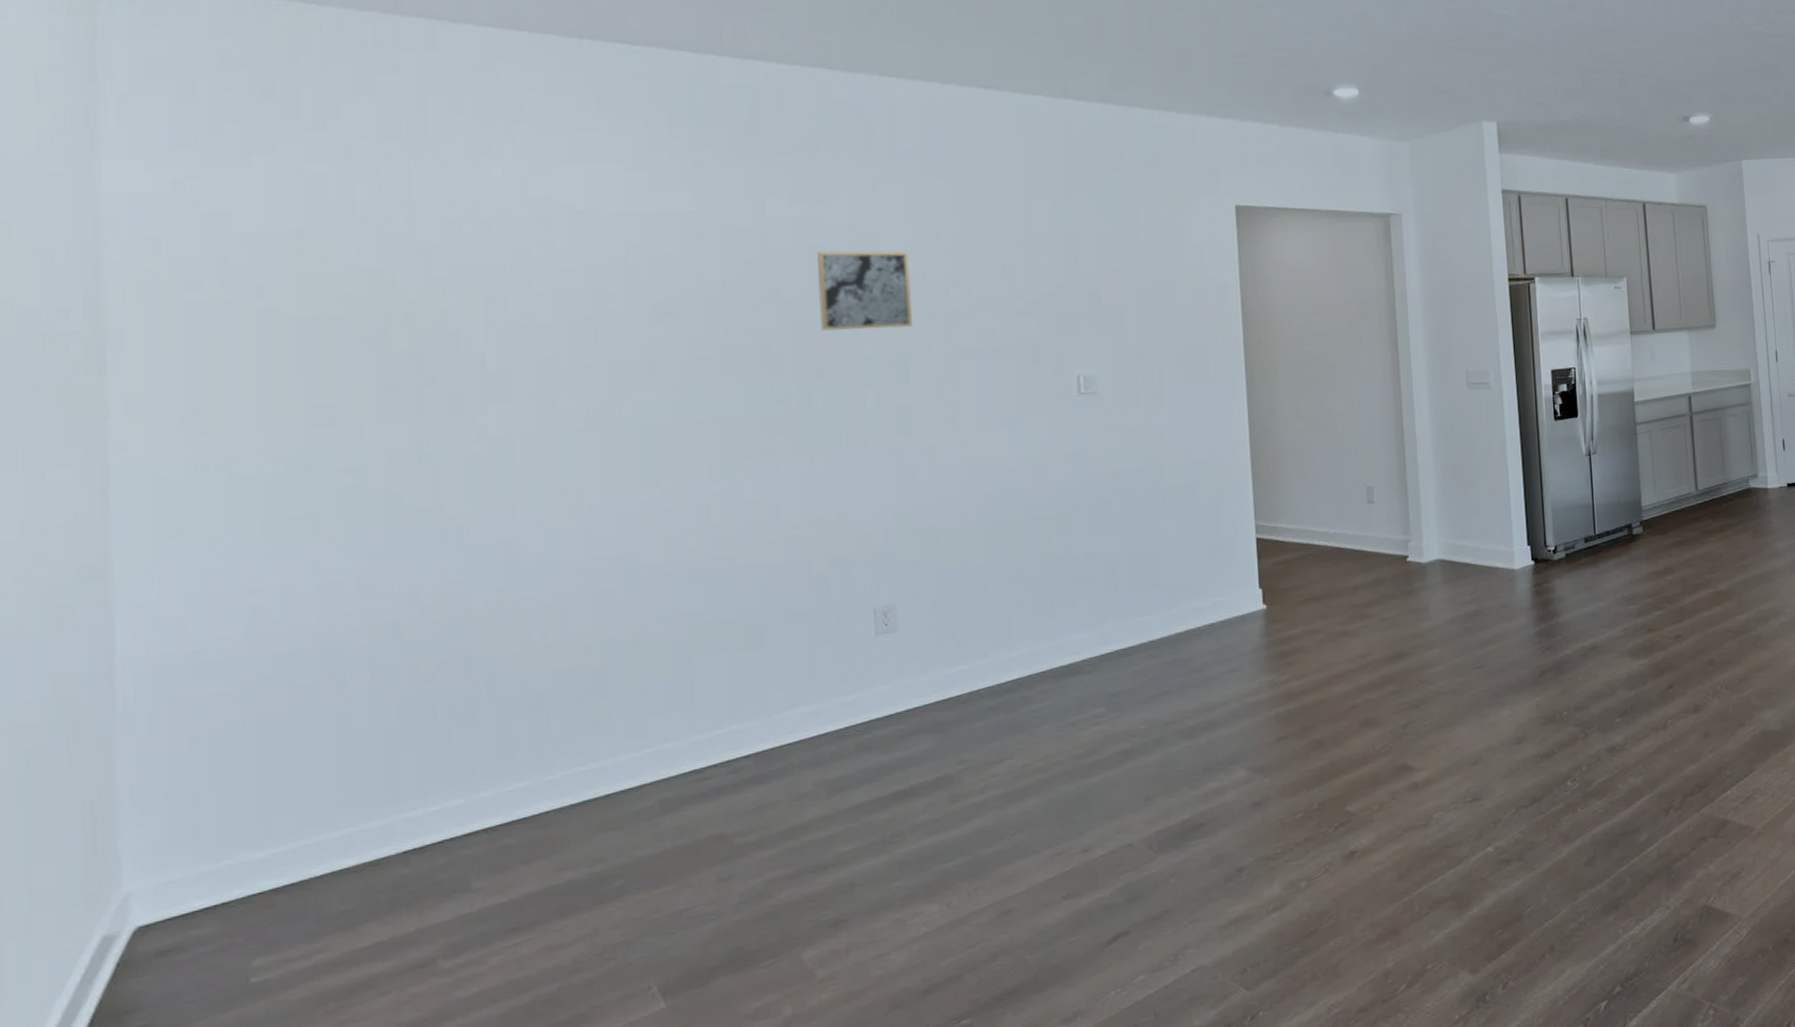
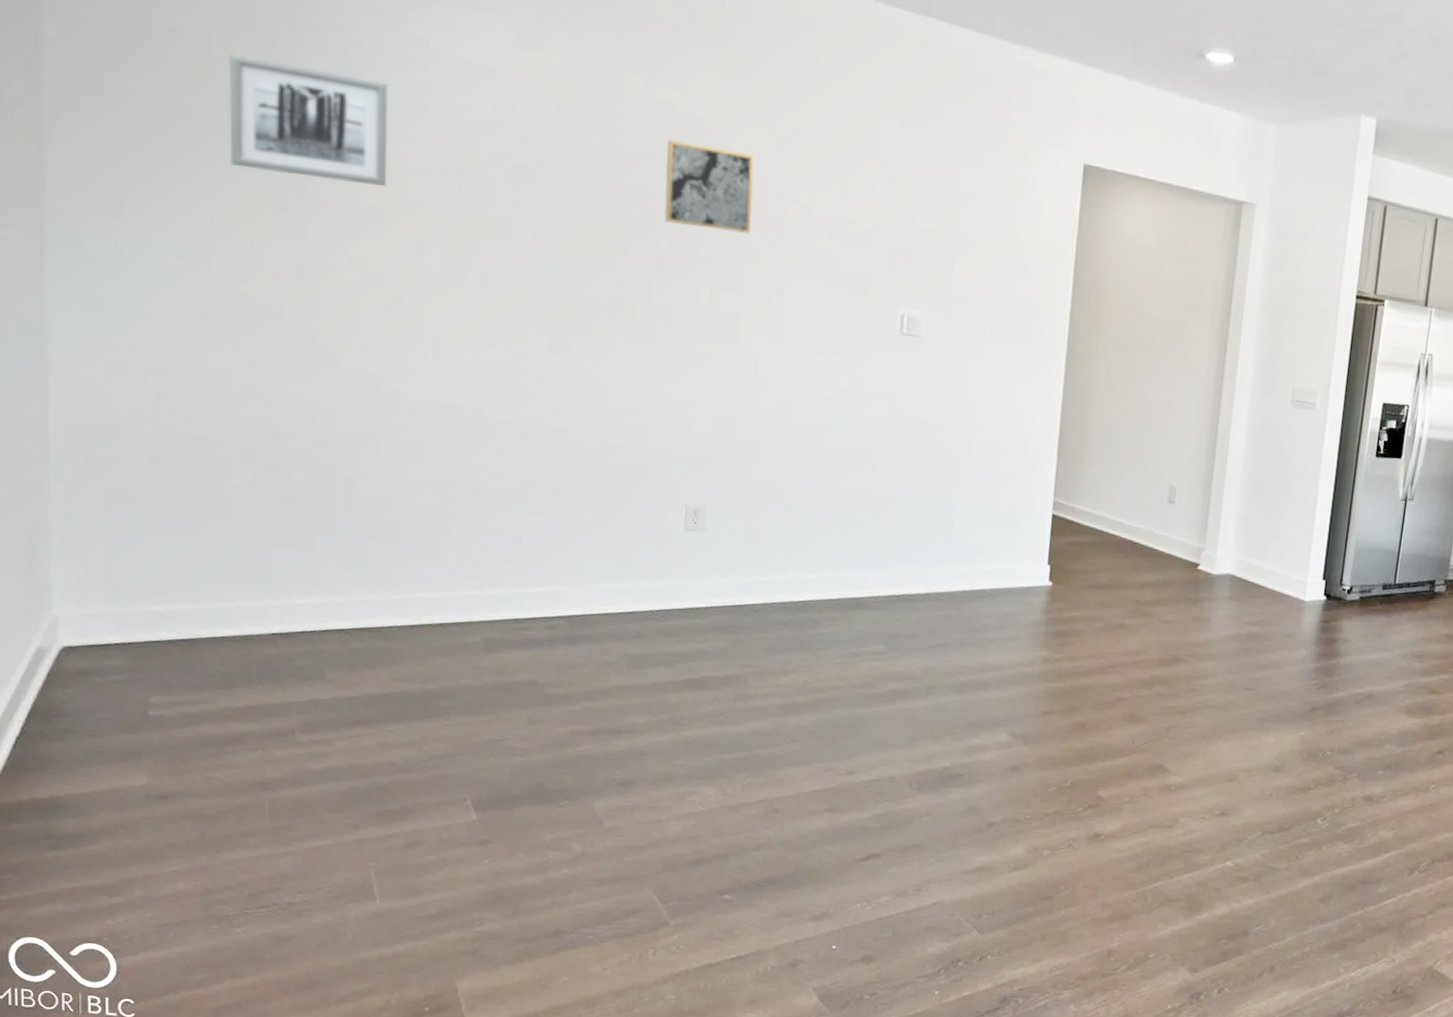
wall art: none [327,245,514,357] -> present [230,55,389,186]

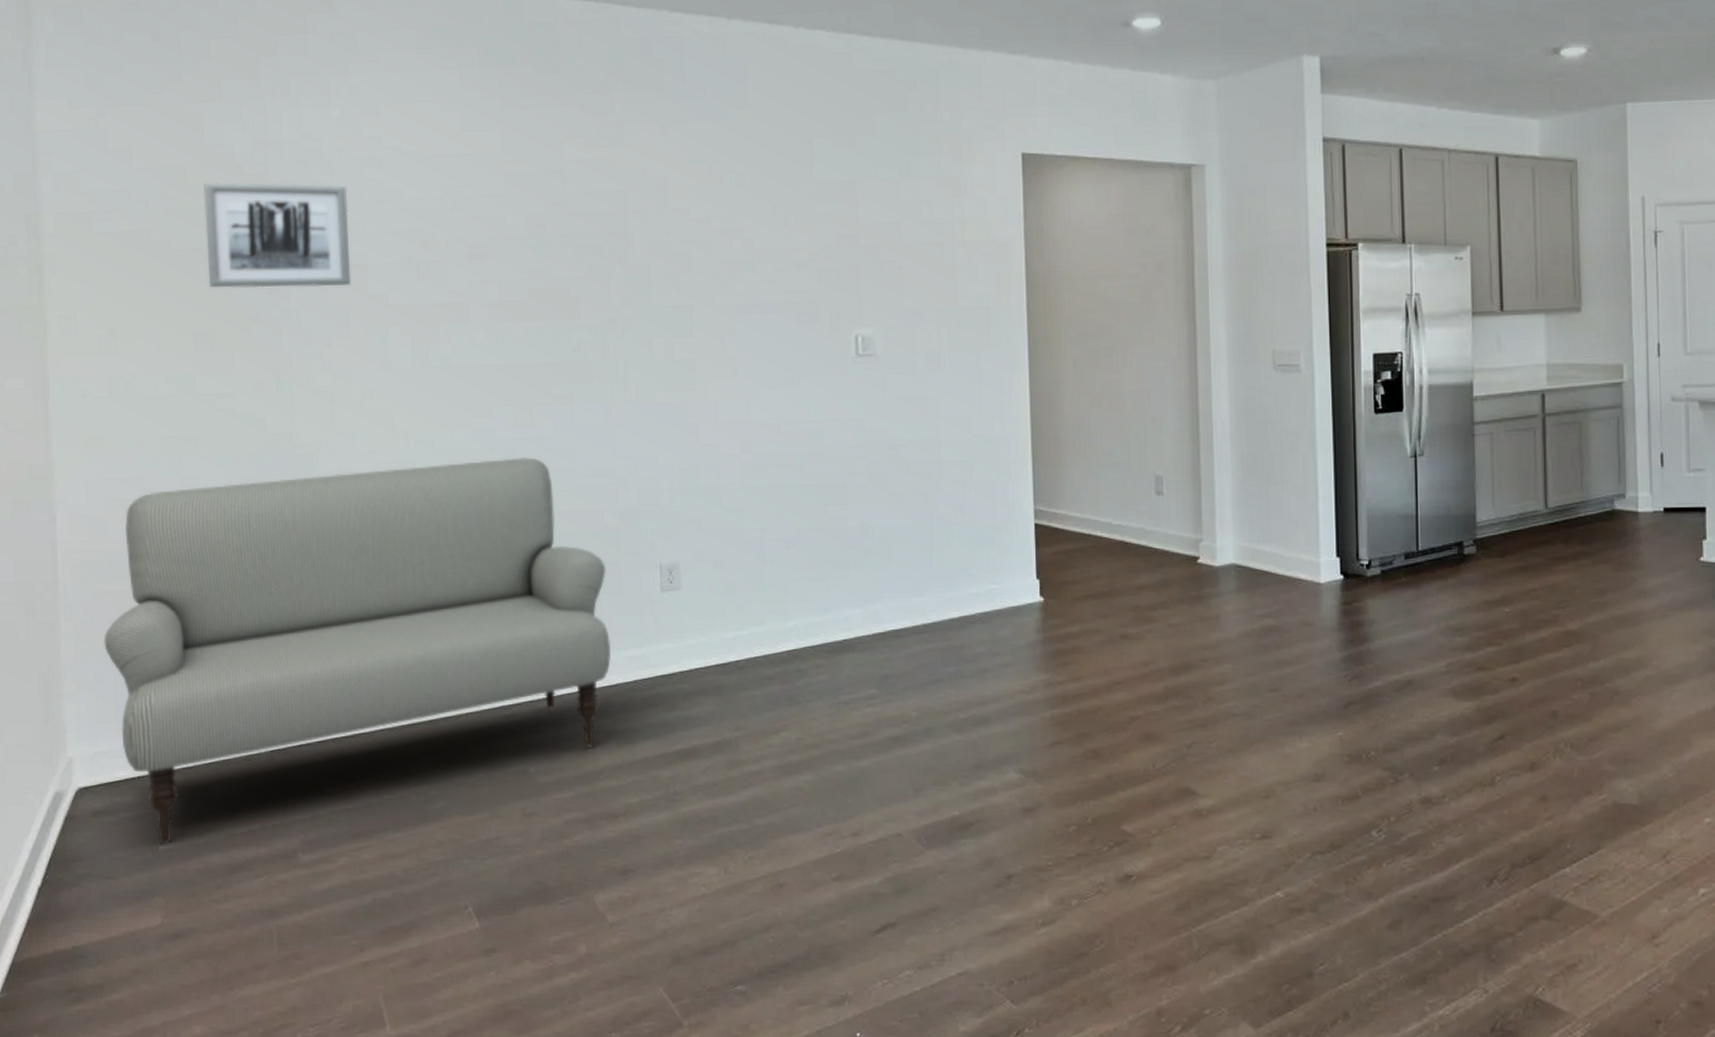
sofa: none [97,364,631,711] -> present [104,457,611,845]
wall art: present [664,140,754,235] -> none [610,195,697,279]

